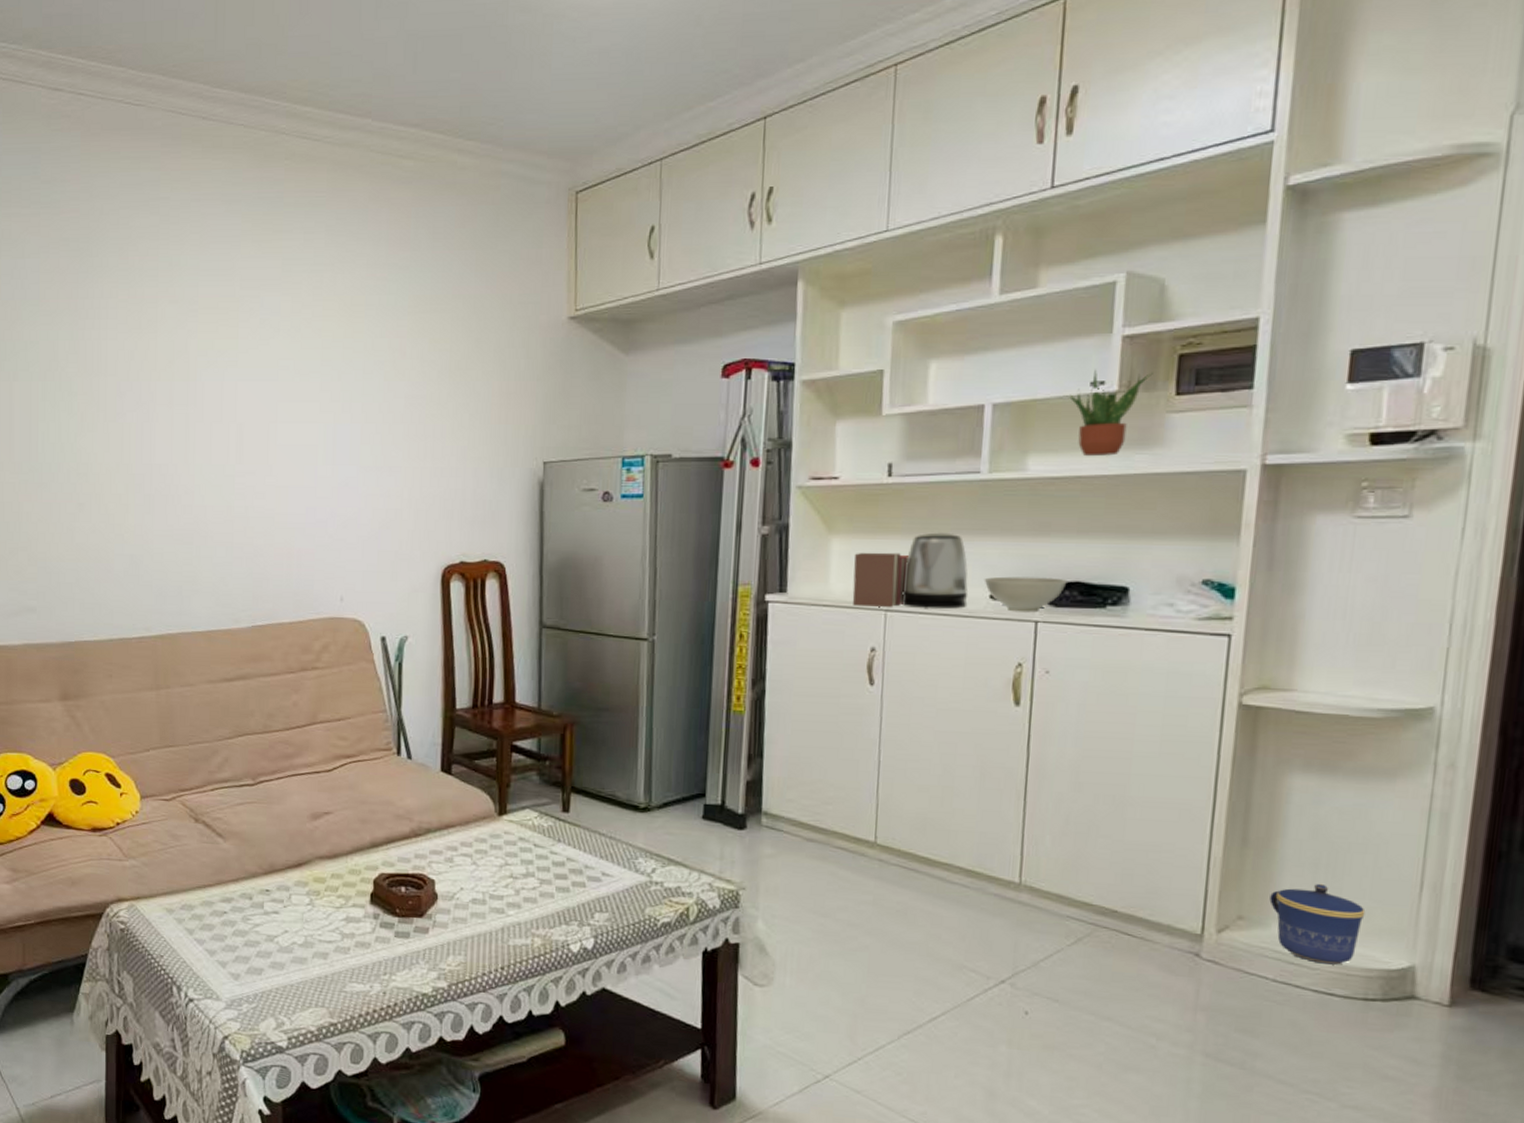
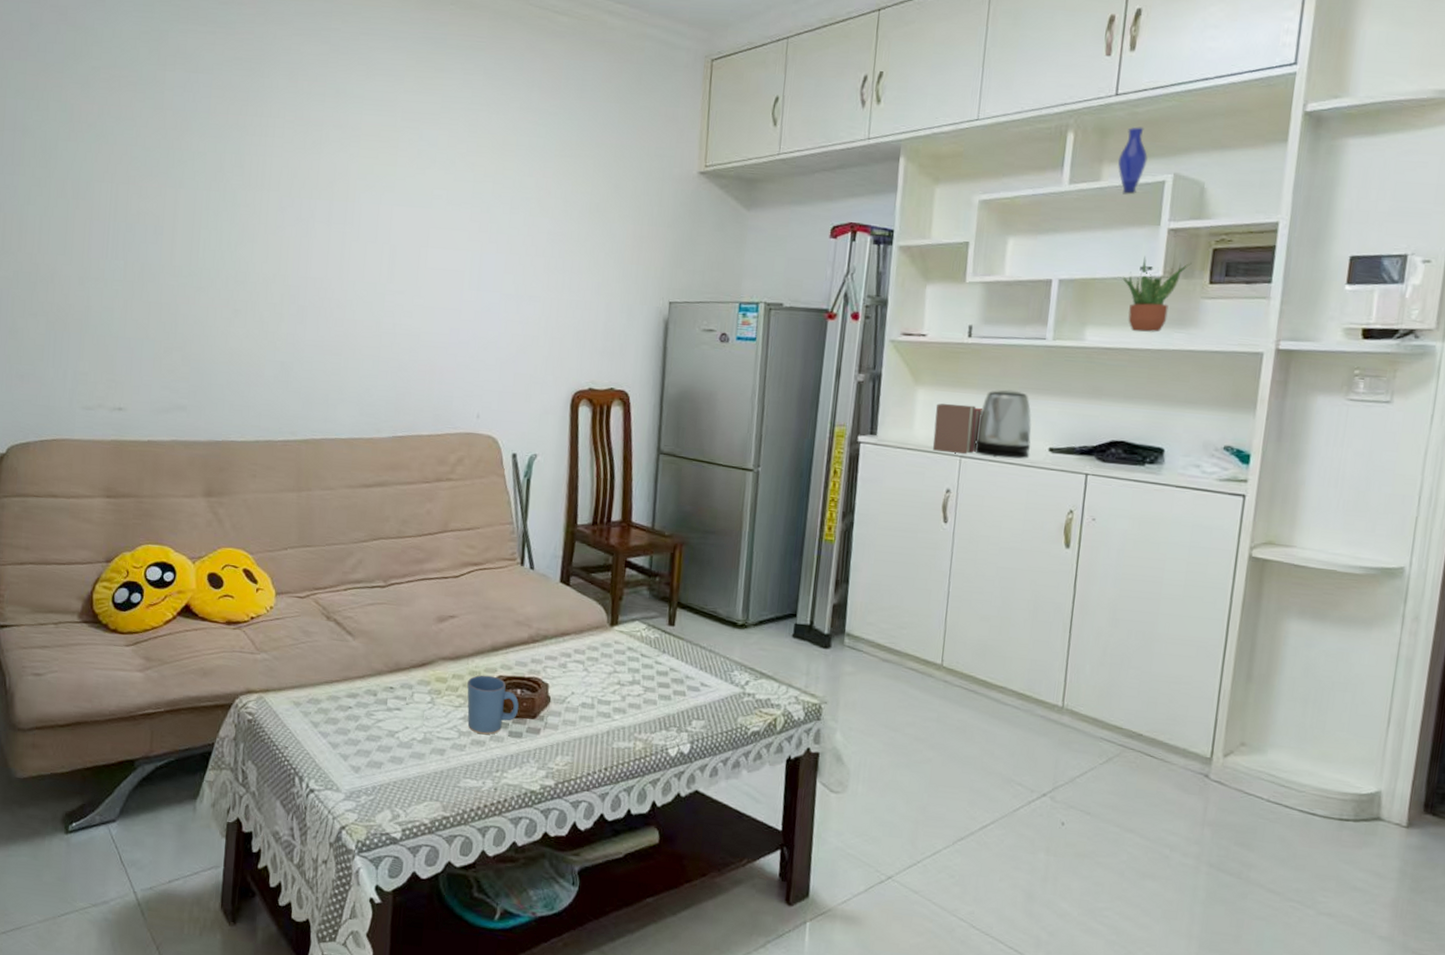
mug: none [347,873,405,936] -> present [467,675,519,735]
bowl: present [984,576,1067,613] -> none [1044,432,1114,466]
vase: none [1057,222,1094,301] -> present [1117,126,1148,195]
decorative jar: present [1269,883,1366,965] -> none [1267,716,1344,789]

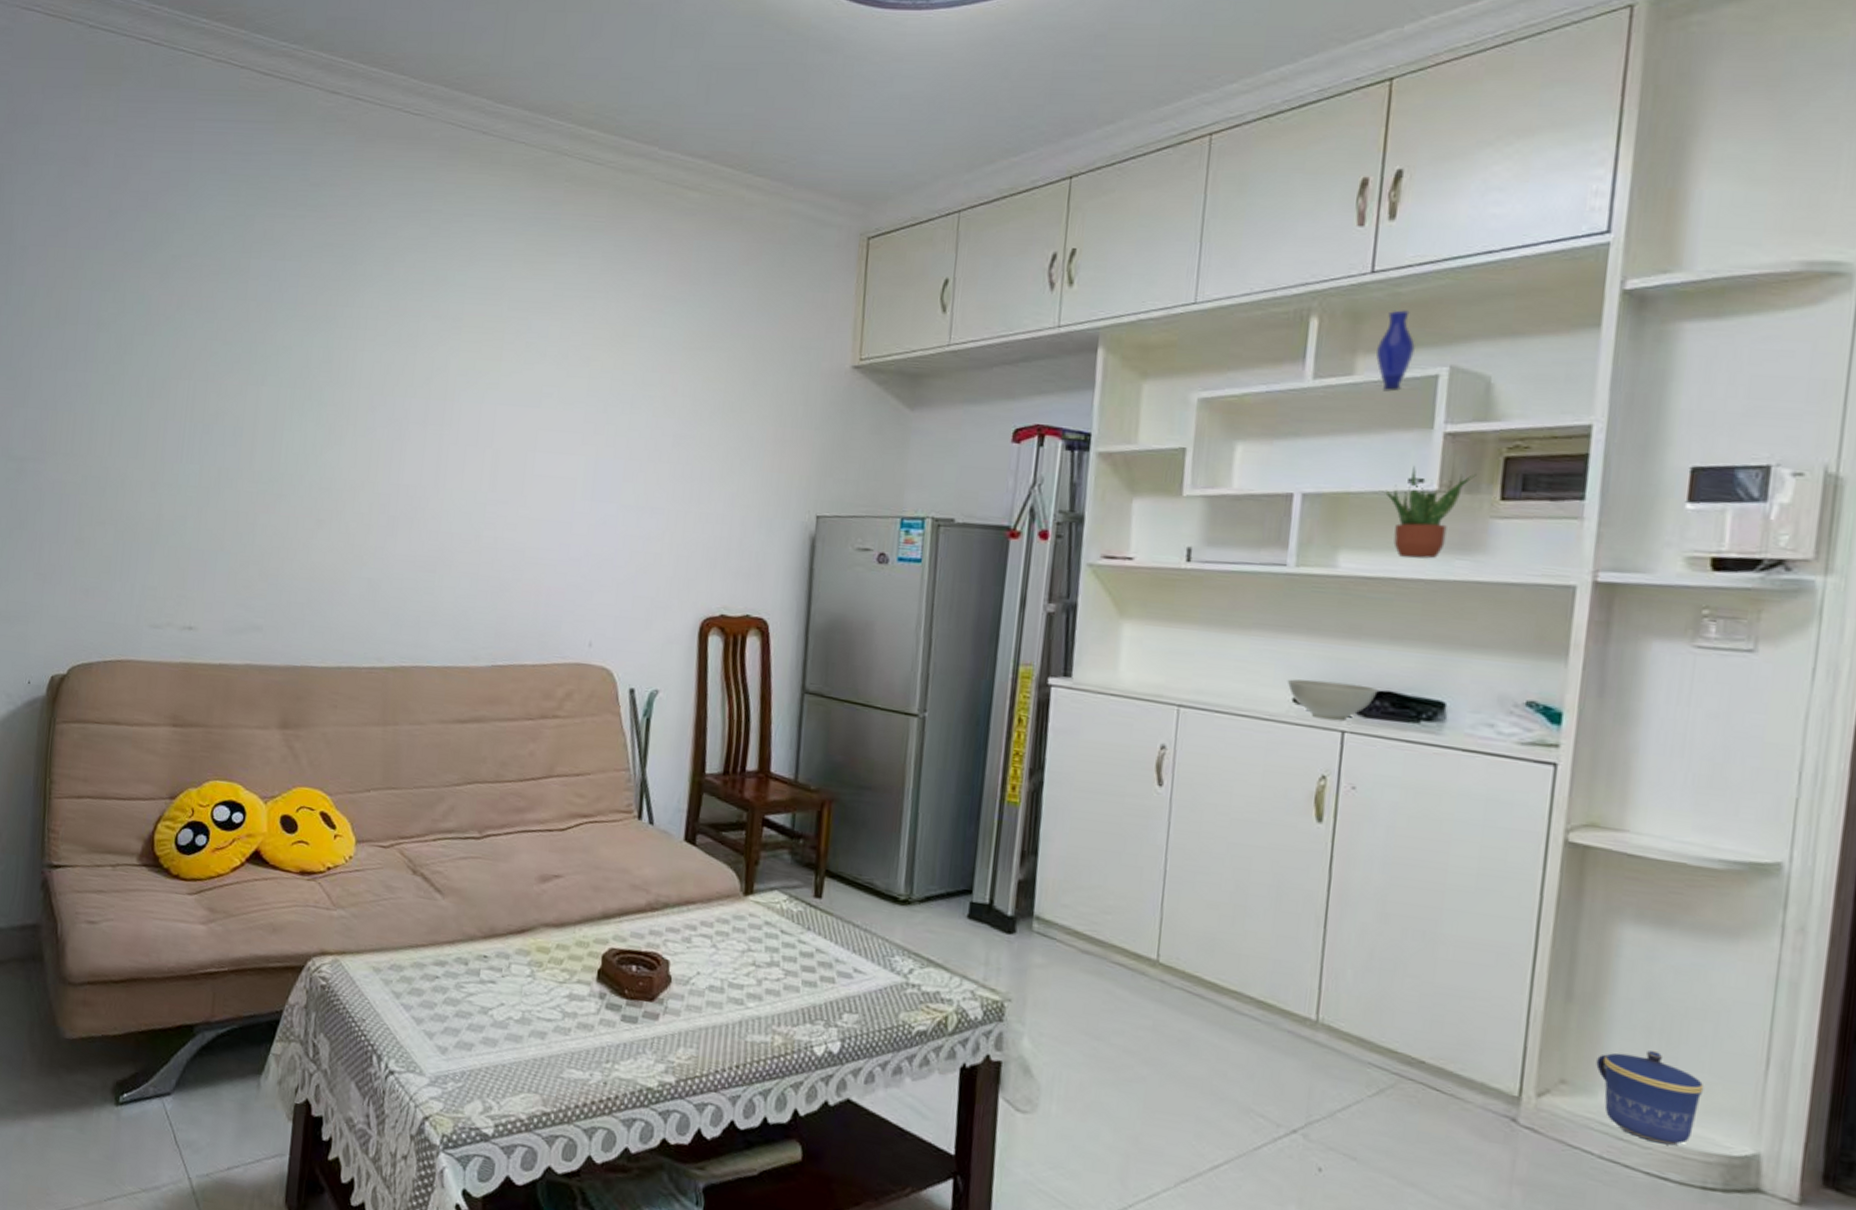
mug: present [467,675,519,735] -> none [573,946,635,1018]
books: present [932,403,982,455] -> none [1142,640,1206,704]
kettle: present [974,389,1032,459] -> none [1196,625,1270,711]
bowl: none [1044,432,1114,466] -> present [1287,679,1378,722]
decorative jar: none [1267,716,1344,789] -> present [1596,1050,1705,1146]

